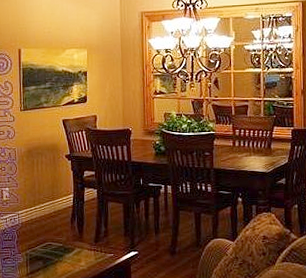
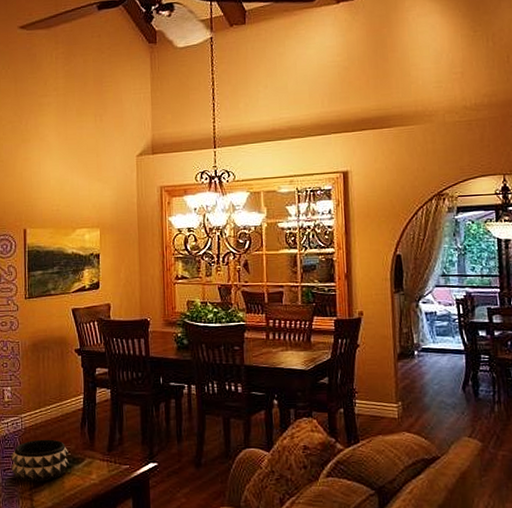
decorative bowl: none [9,232,61,269] -> present [11,439,69,483]

